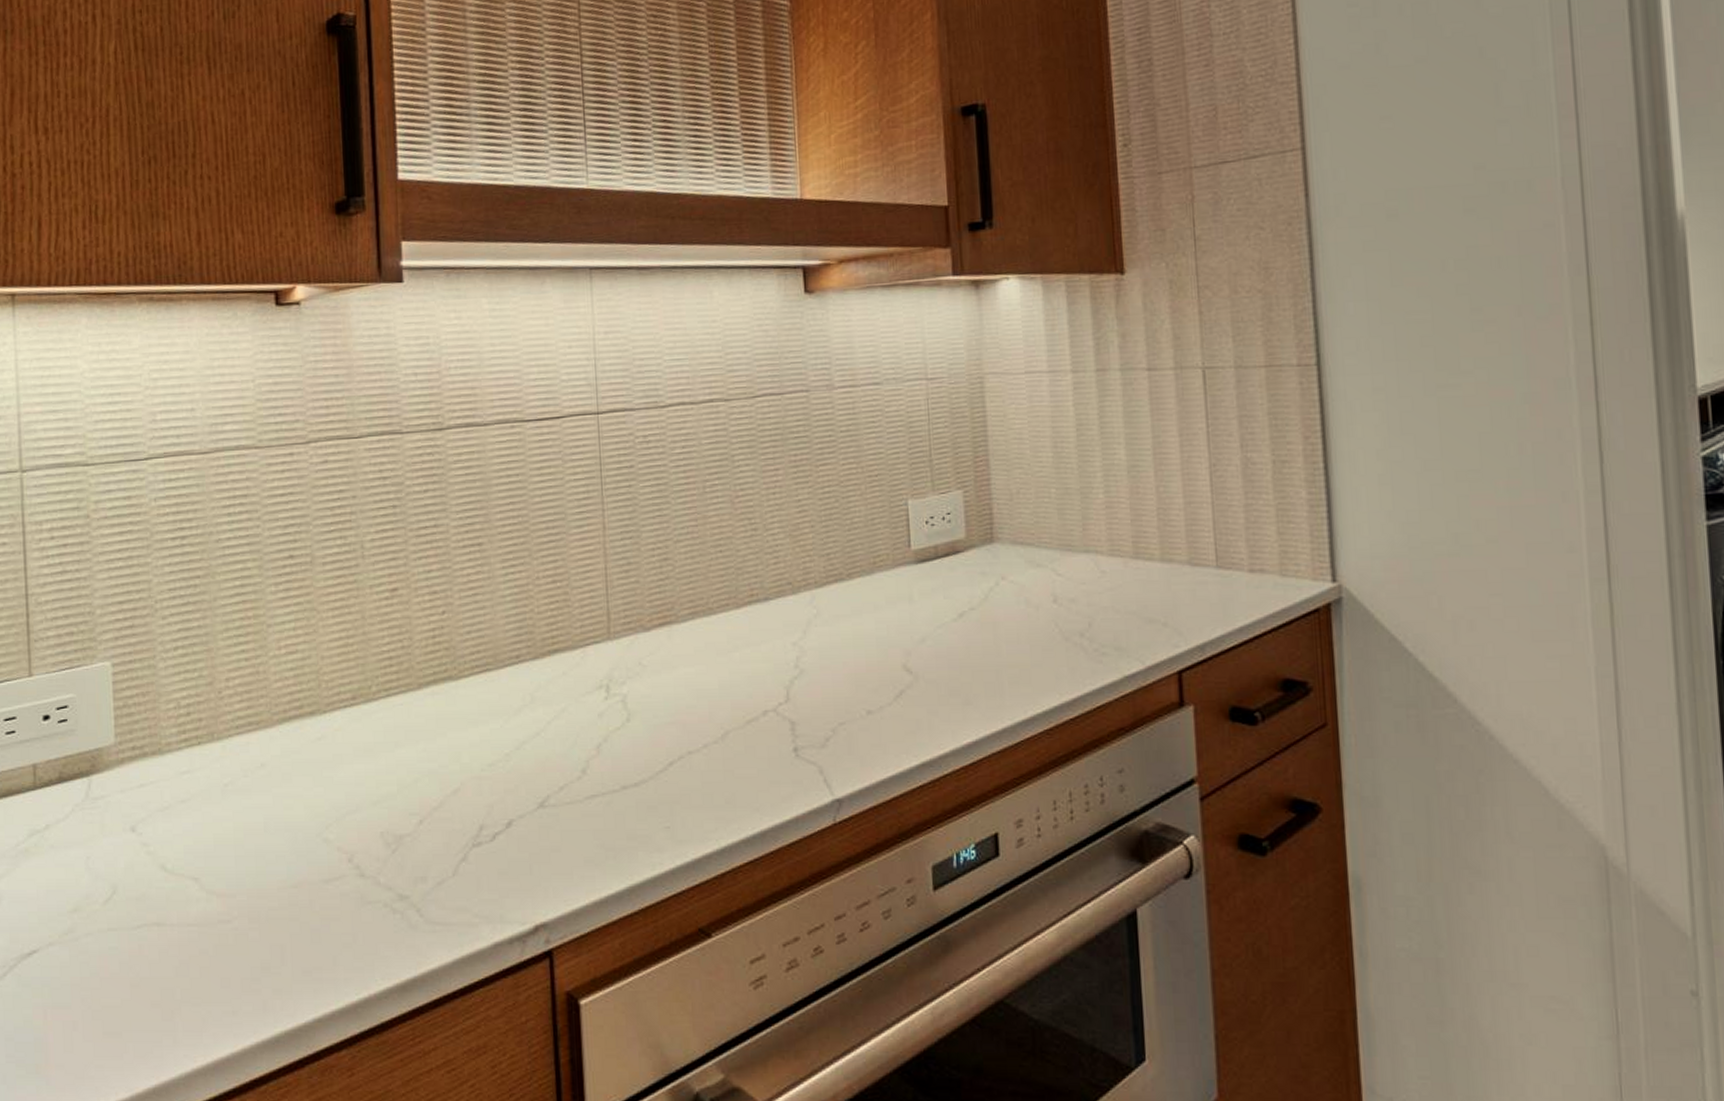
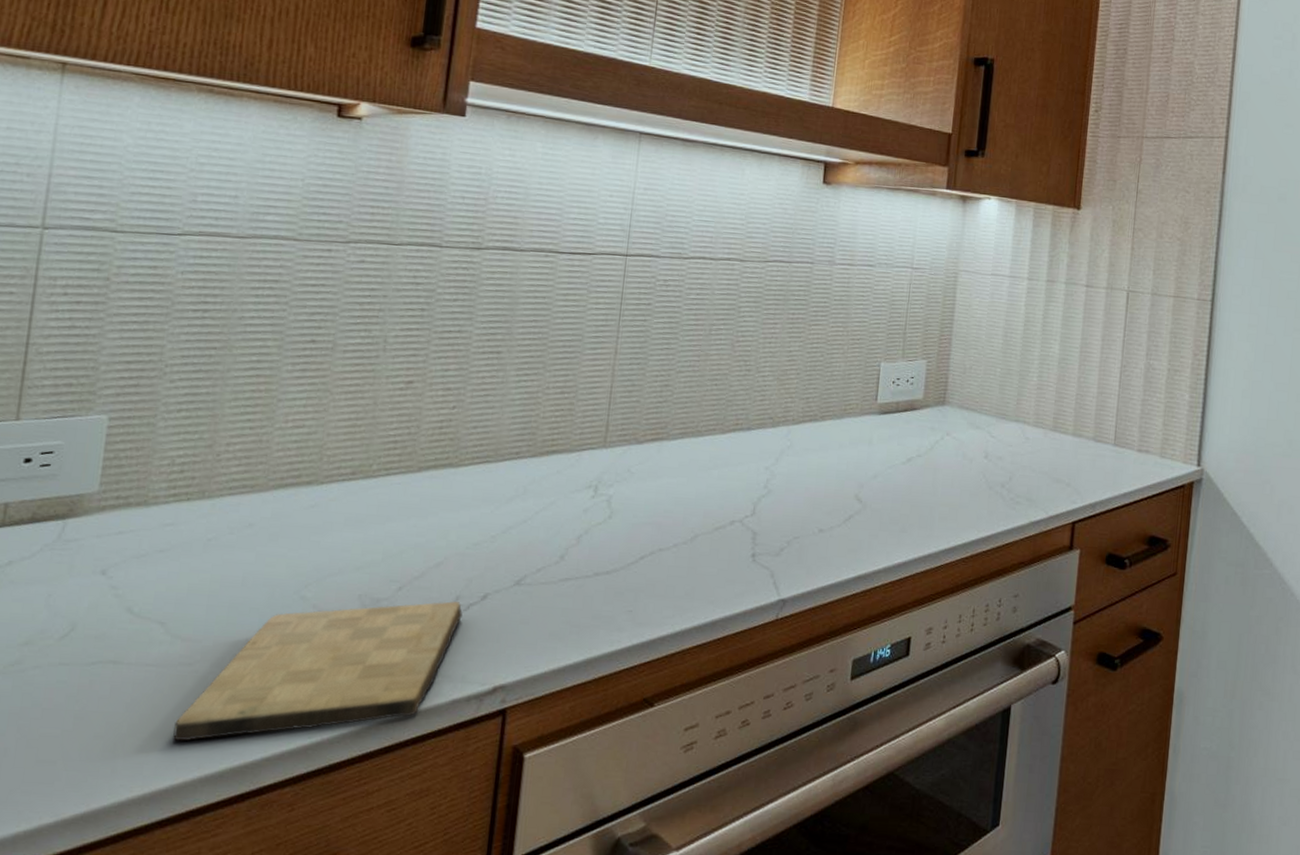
cutting board: none [224,832,489,1005] -> present [173,601,463,742]

